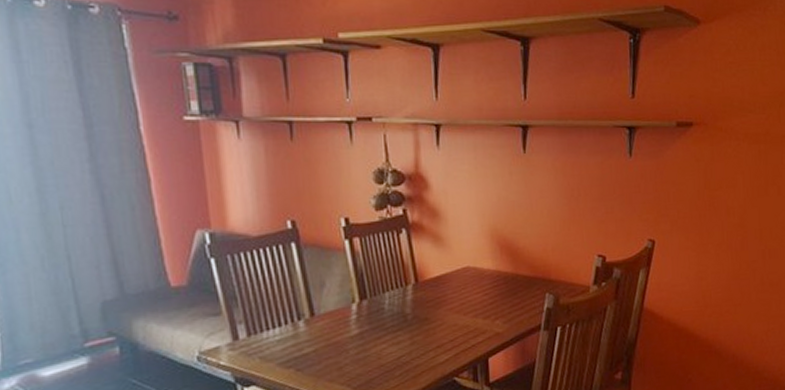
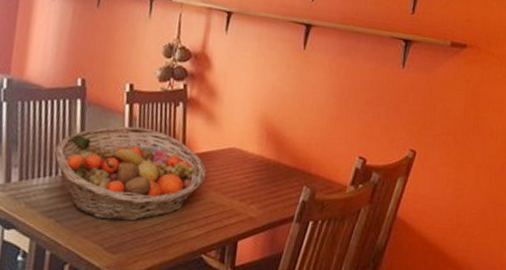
fruit basket: none [279,261,444,361] -> present [55,126,207,222]

